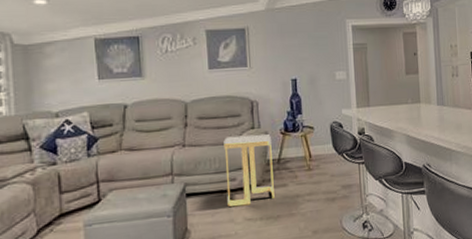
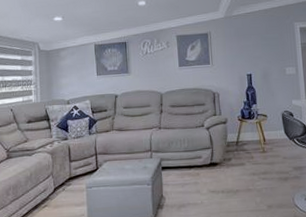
side table: present [224,134,275,207] -> none [191,120,234,180]

